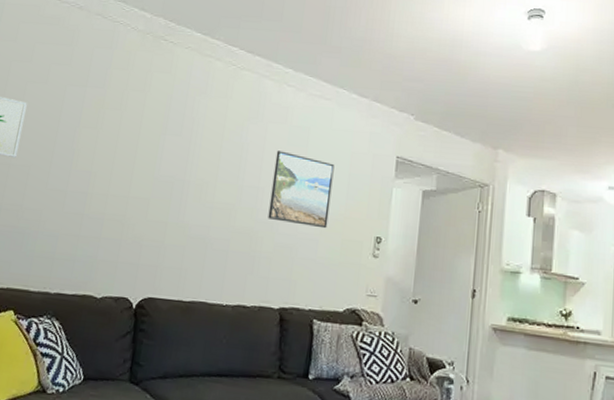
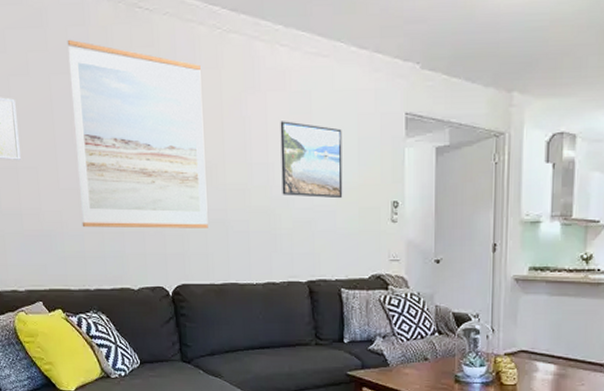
wall art: none [59,58,211,243] -> present [67,39,208,229]

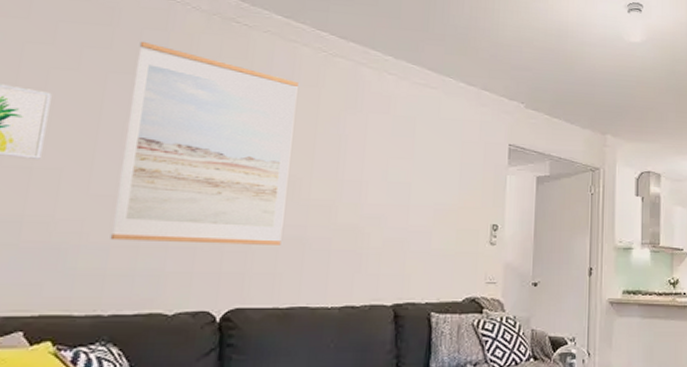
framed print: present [280,121,343,199] -> none [374,142,445,220]

